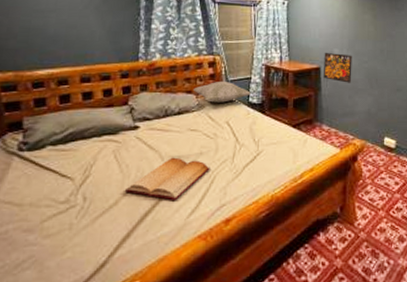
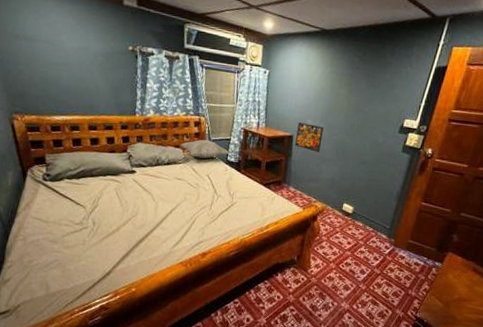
bible: present [124,157,210,200] -> none [124,199,192,233]

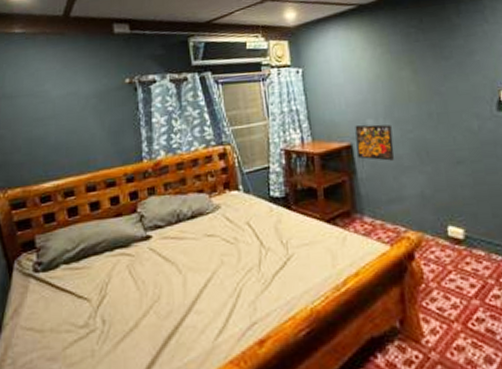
decorative pillow: present [181,139,230,159] -> none [205,174,271,201]

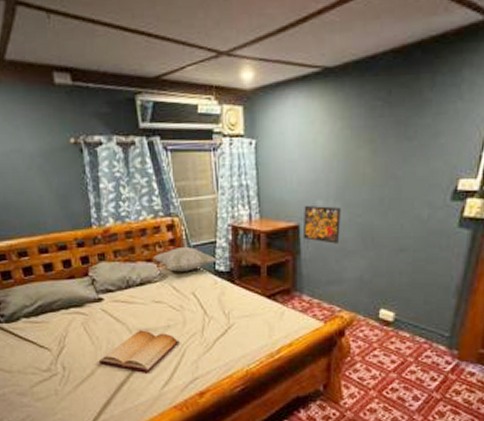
bible: none [143,269,235,320] -> present [98,330,180,372]
decorative pillow: none [205,174,271,201] -> present [153,246,217,272]

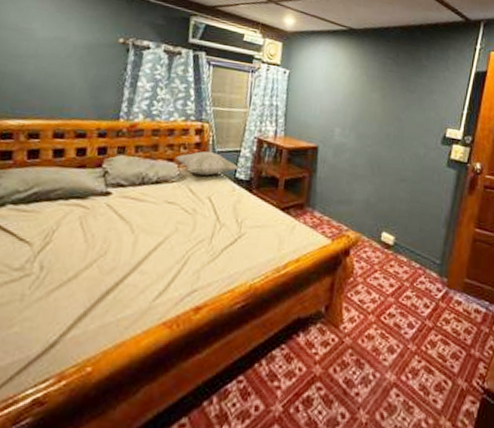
bible: present [98,330,180,372] -> none [86,231,185,279]
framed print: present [304,205,341,244] -> none [321,130,355,168]

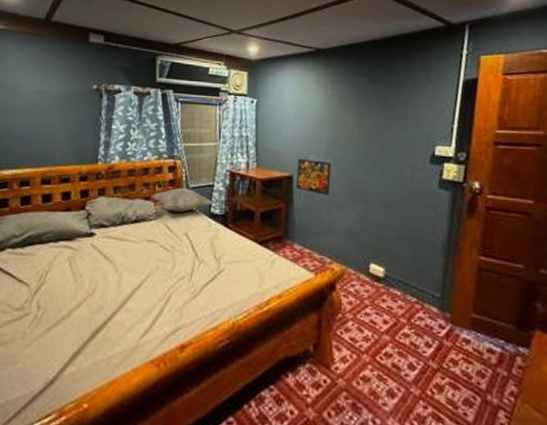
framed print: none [321,130,355,168] -> present [297,158,331,196]

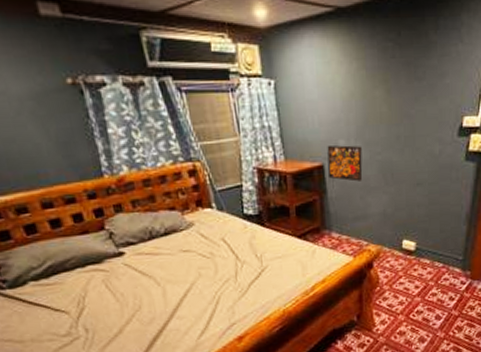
decorative pillow: present [152,187,213,212] -> none [176,191,245,219]

